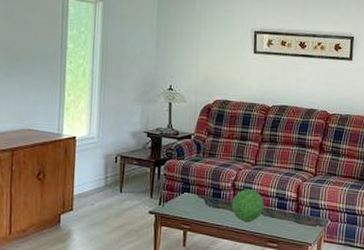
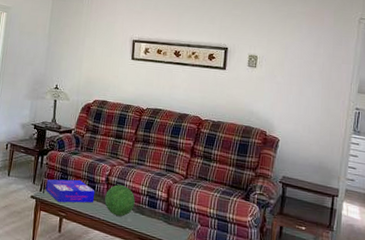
board game: none [165,188,221,215] -> present [45,179,95,203]

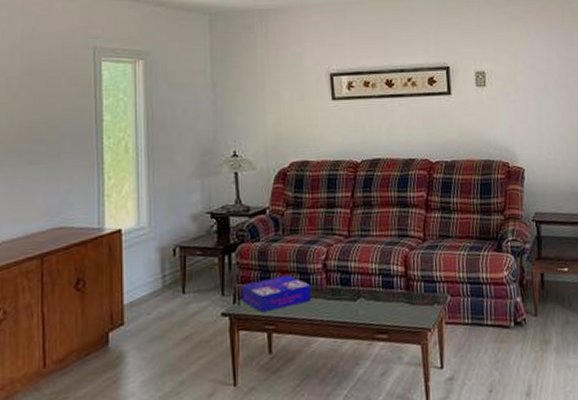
decorative ball: present [105,184,135,217] -> none [325,268,366,311]

